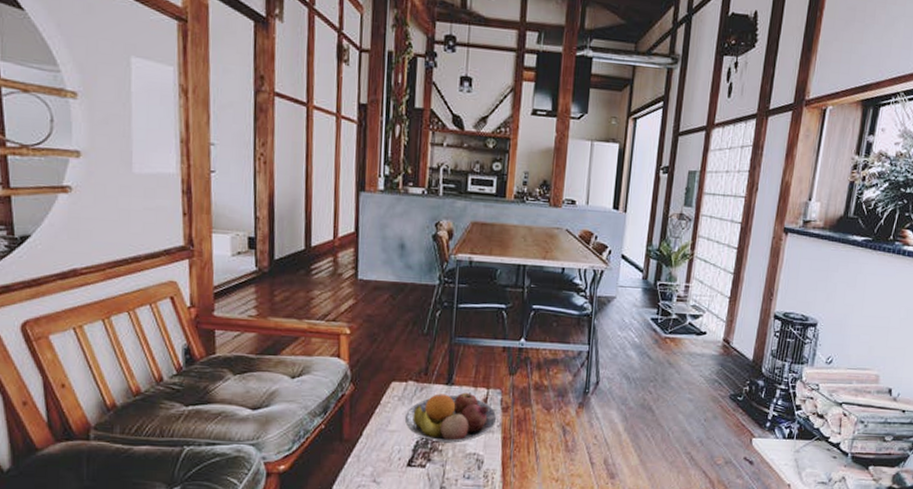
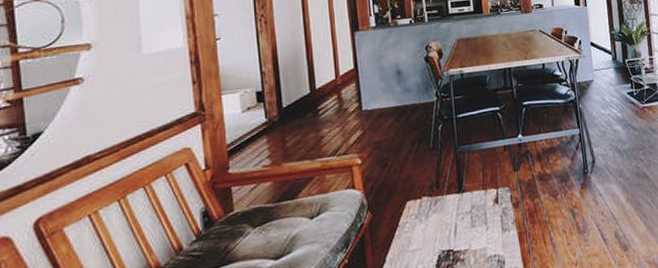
fruit bowl: present [405,392,497,443] -> none [424,196,510,252]

